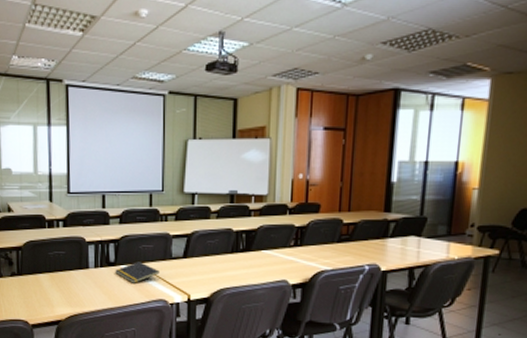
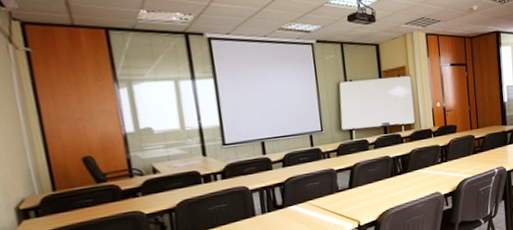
notepad: present [115,262,160,283] -> none [284,199,329,222]

